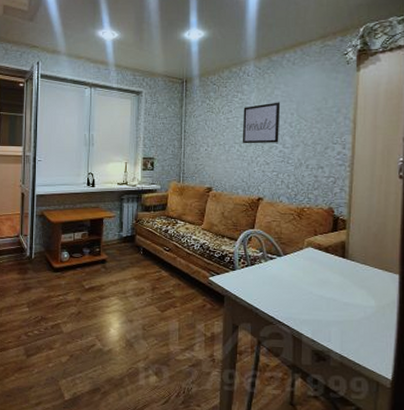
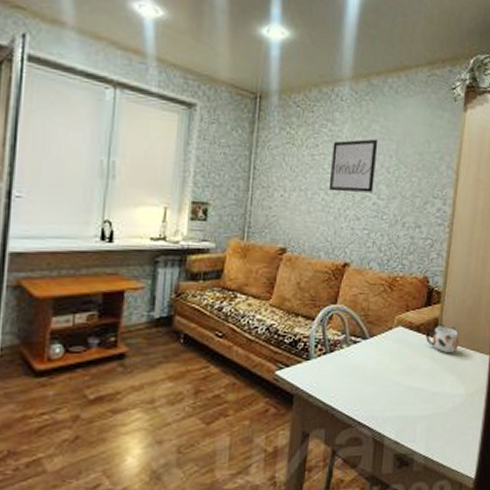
mug: none [334,247,367,270] -> present [425,324,459,352]

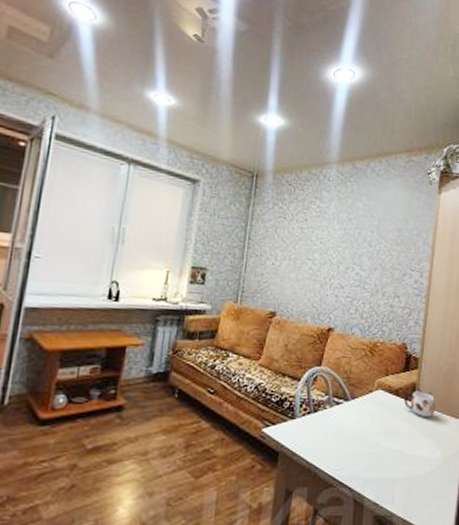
wall art: present [328,139,378,193] -> none [315,215,361,264]

